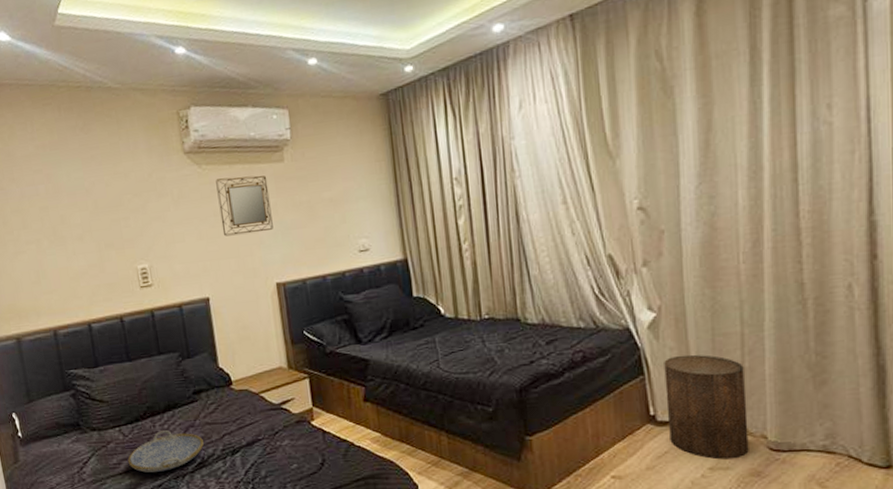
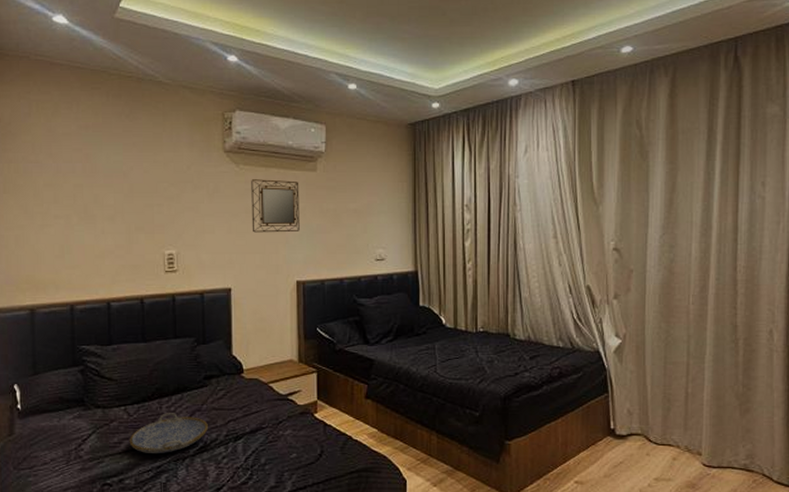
stool: present [664,354,749,459] -> none [624,378,688,472]

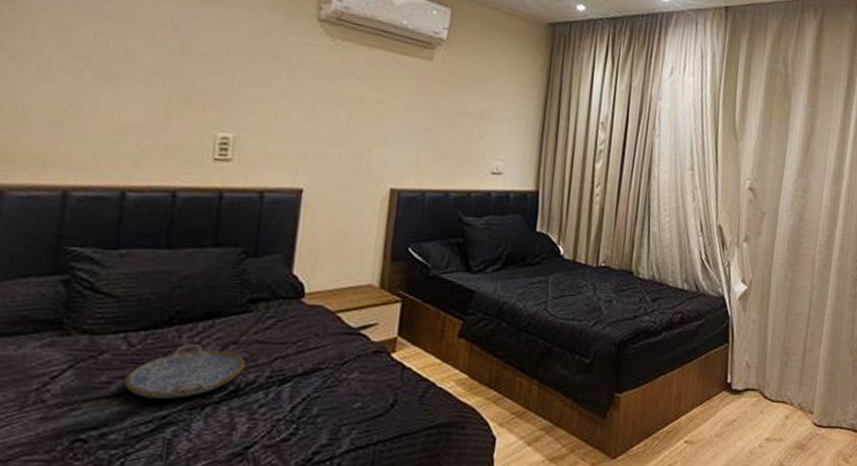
home mirror: present [251,179,300,233] -> none [341,58,410,129]

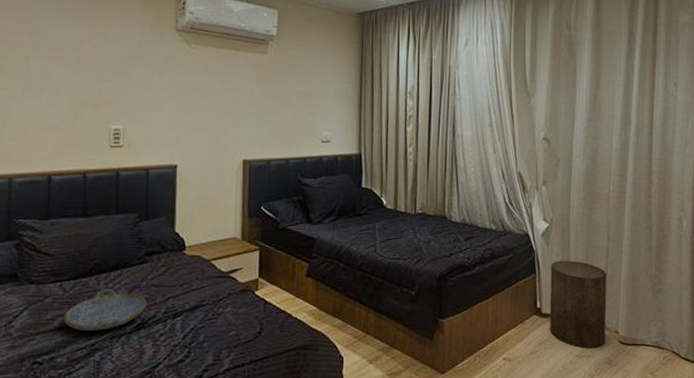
stool: none [739,328,806,431] -> present [549,260,607,349]

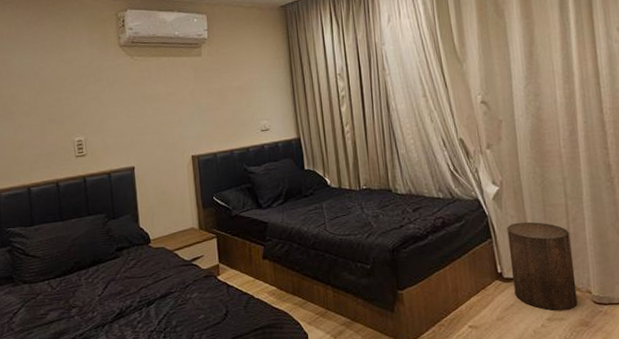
serving tray: present [63,289,147,332] -> none [54,284,123,323]

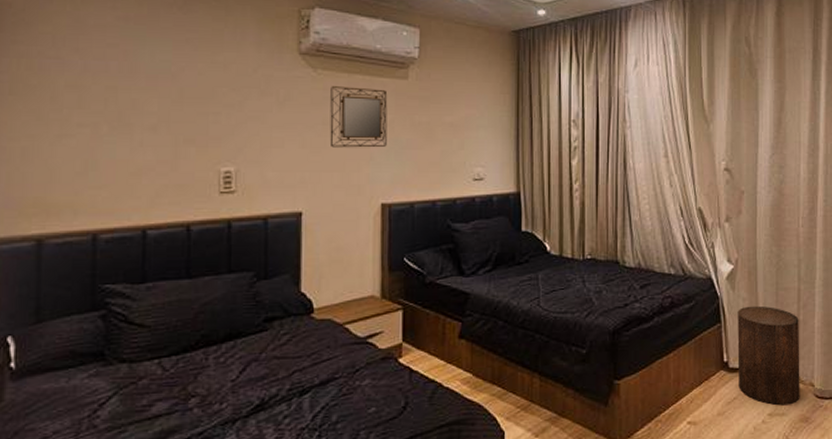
home mirror: none [145,66,191,116] -> present [329,86,388,148]

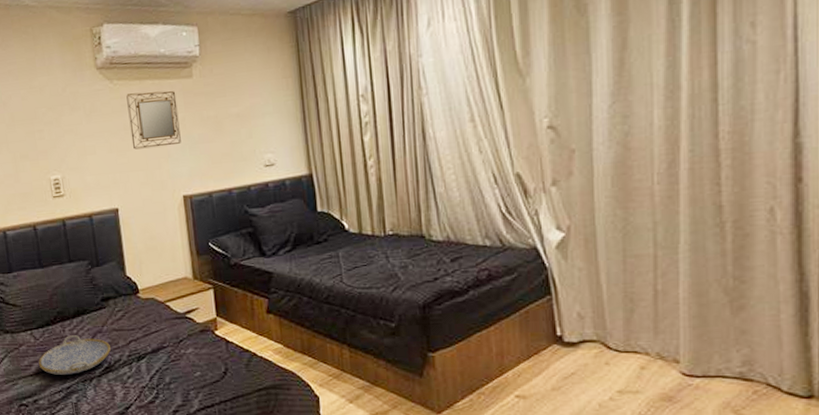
serving tray: none [162,364,267,418] -> present [38,335,111,376]
stool: present [737,305,800,406] -> none [572,275,660,383]

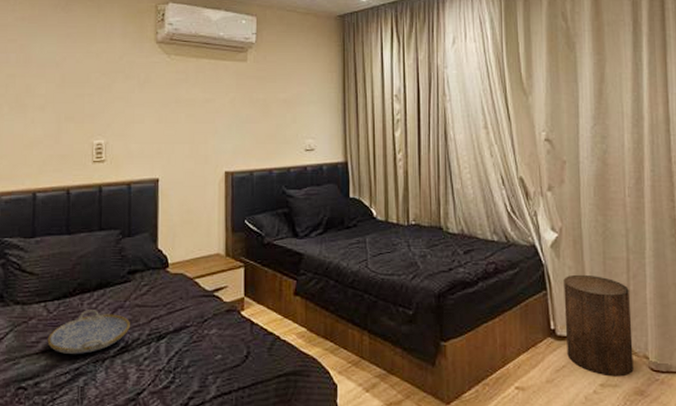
home mirror: present [126,90,181,150] -> none [181,69,230,123]
stool: none [572,275,660,383] -> present [563,274,634,377]

